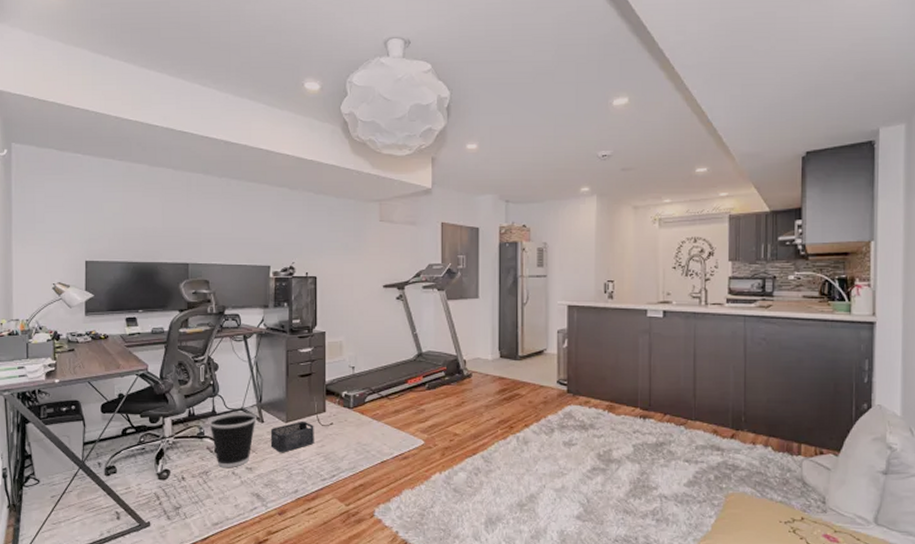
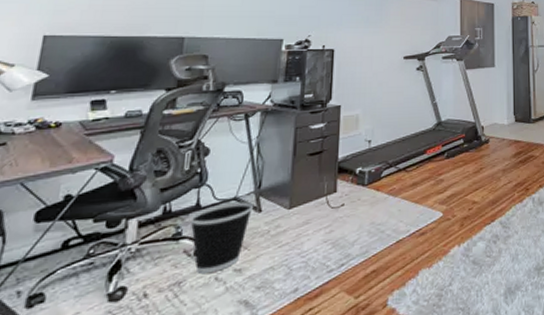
storage bin: present [270,421,314,452] -> none [267,204,322,245]

